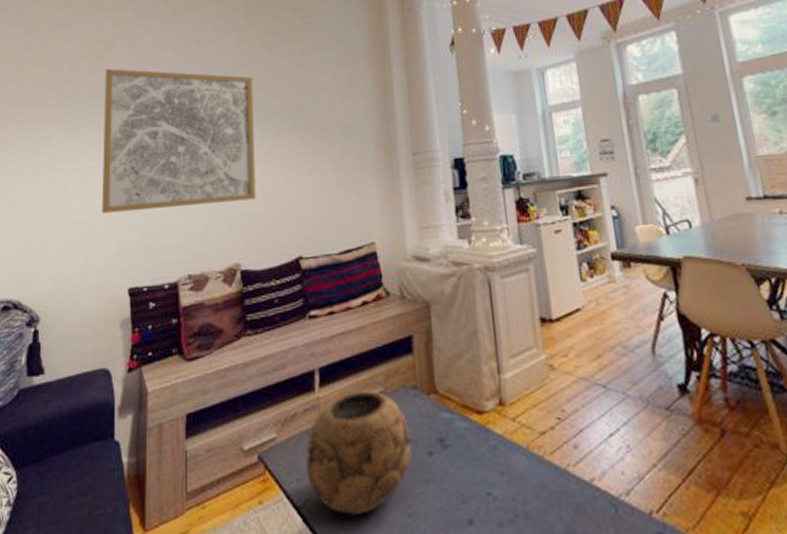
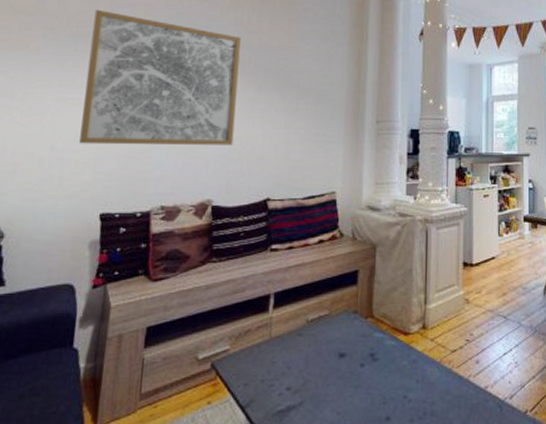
decorative bowl: present [306,390,411,517] -> none [254,313,346,414]

